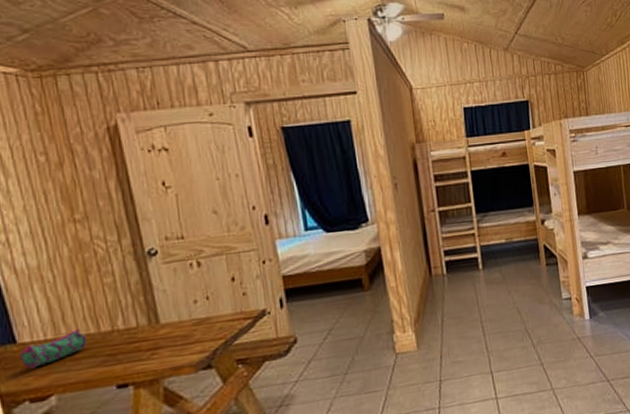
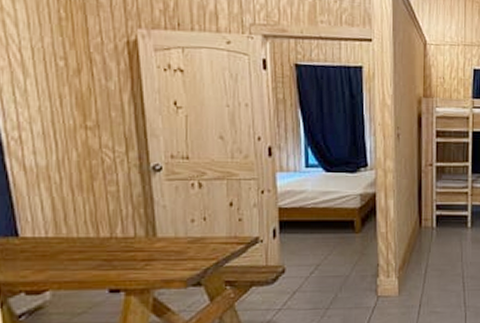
pencil case: present [19,329,87,369] -> none [20,232,86,263]

